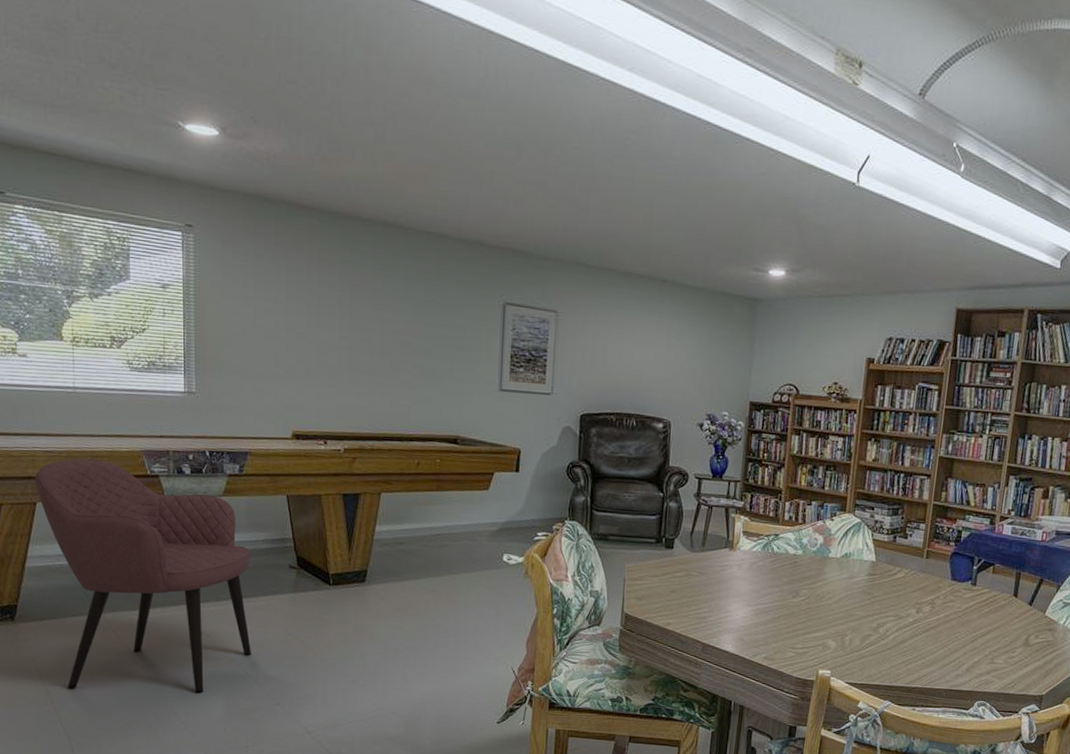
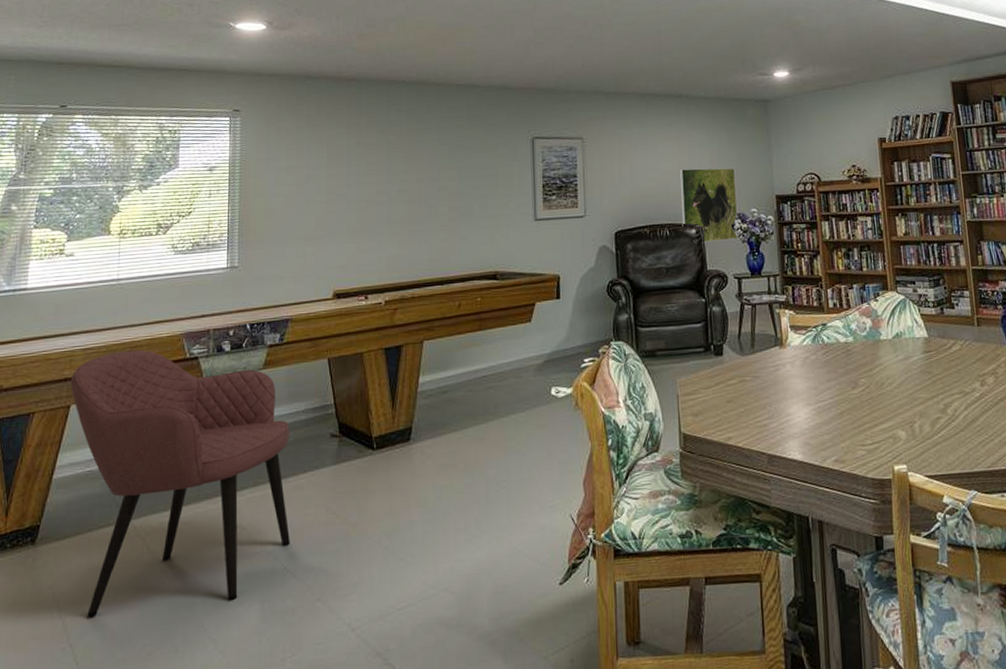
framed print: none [650,359,712,440] -> present [679,167,739,243]

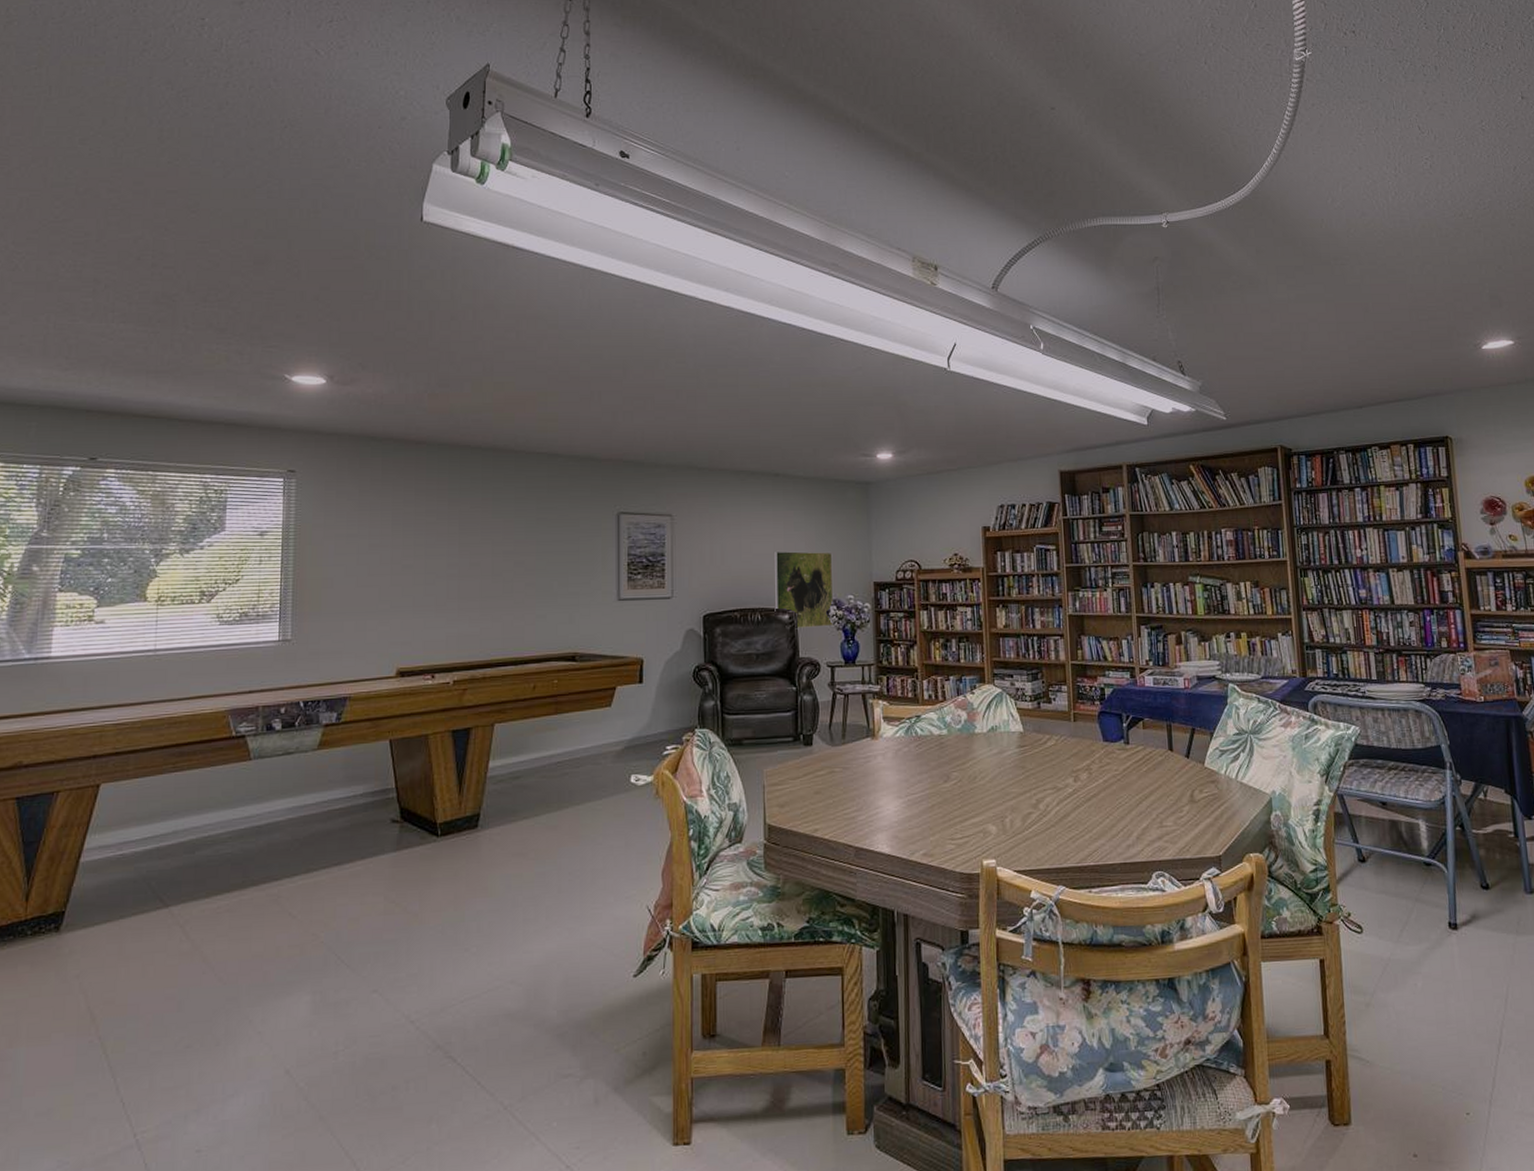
armchair: present [70,349,290,618] -> none [100,726,346,1009]

